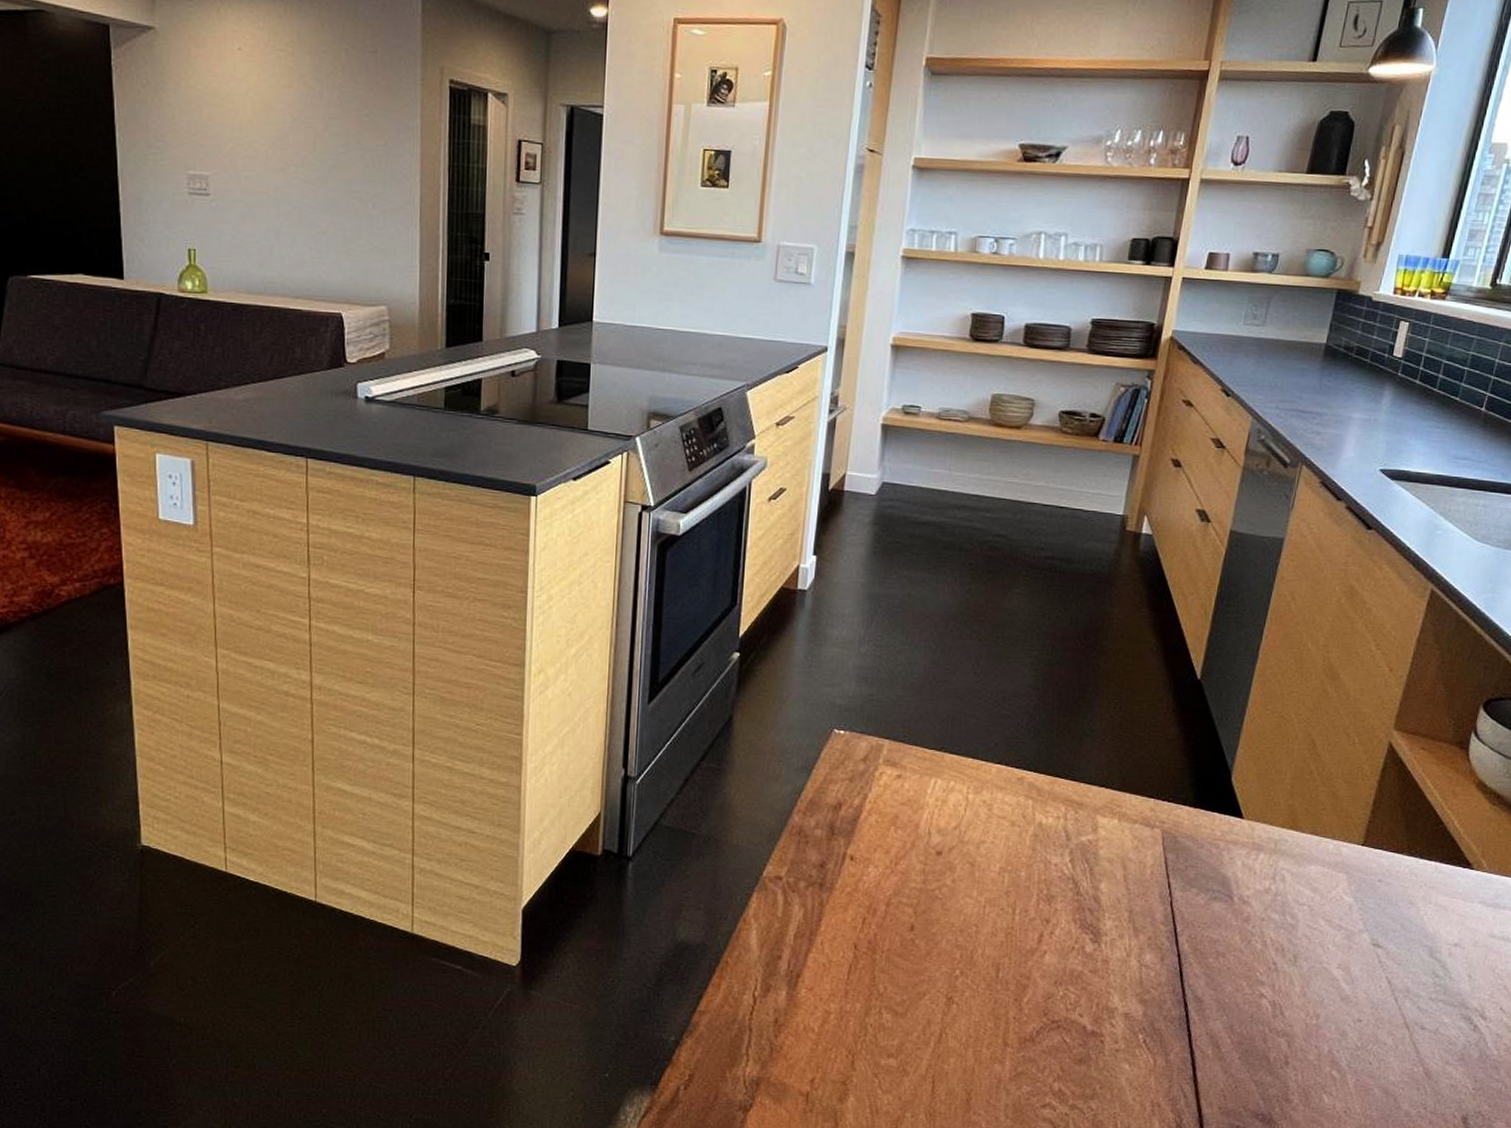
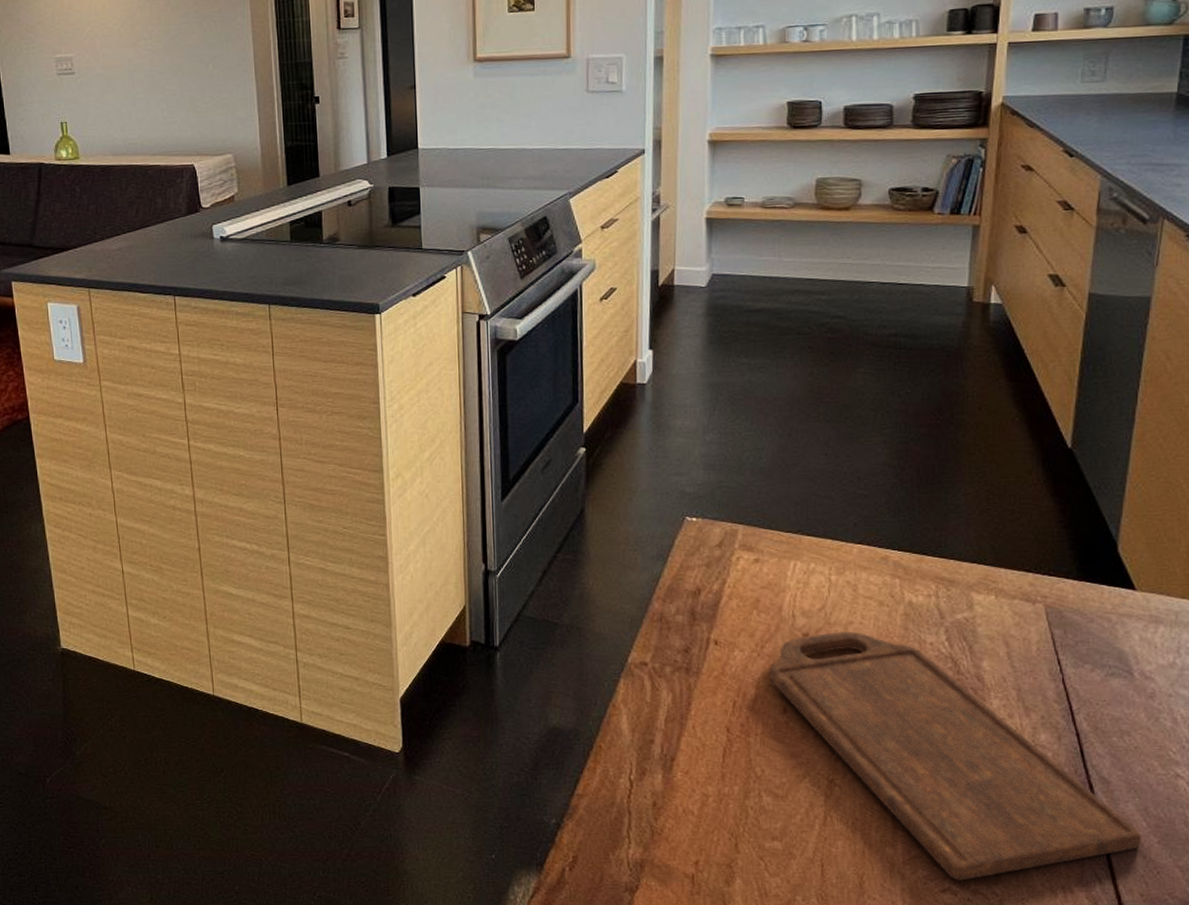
cutting board: none [901,850,1225,1096] -> present [770,631,1141,881]

